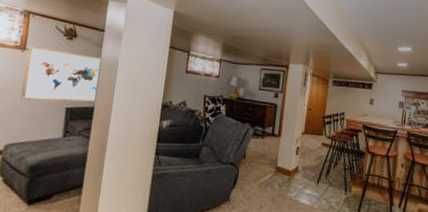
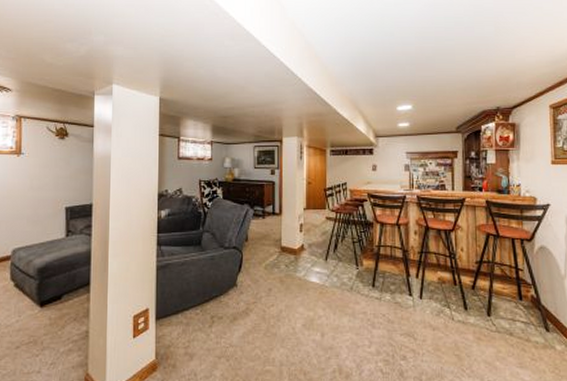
wall art: present [20,45,101,103] -> none [22,149,95,205]

